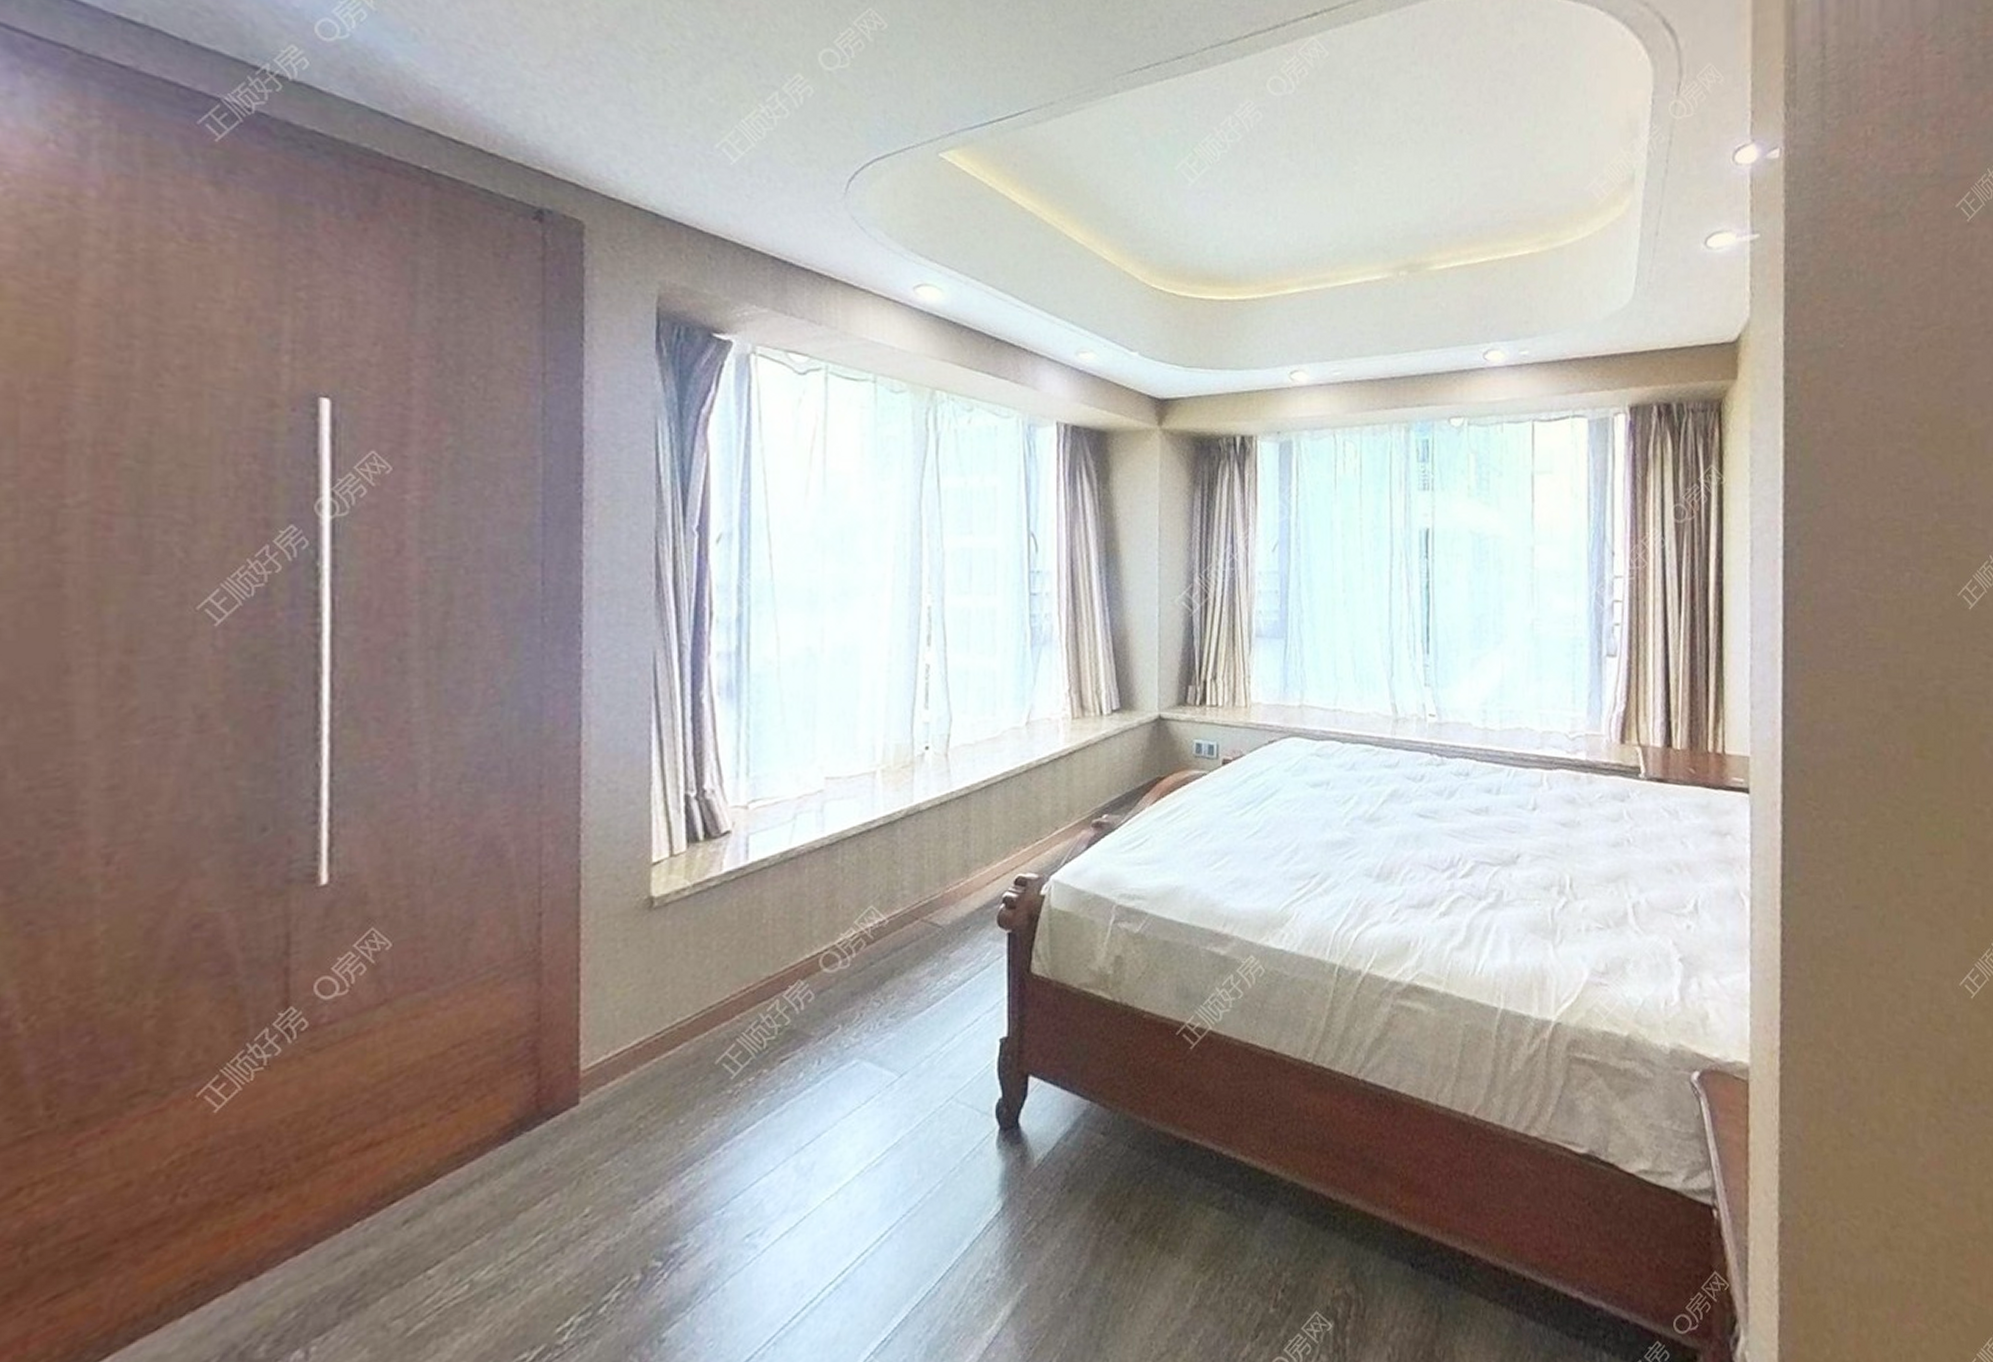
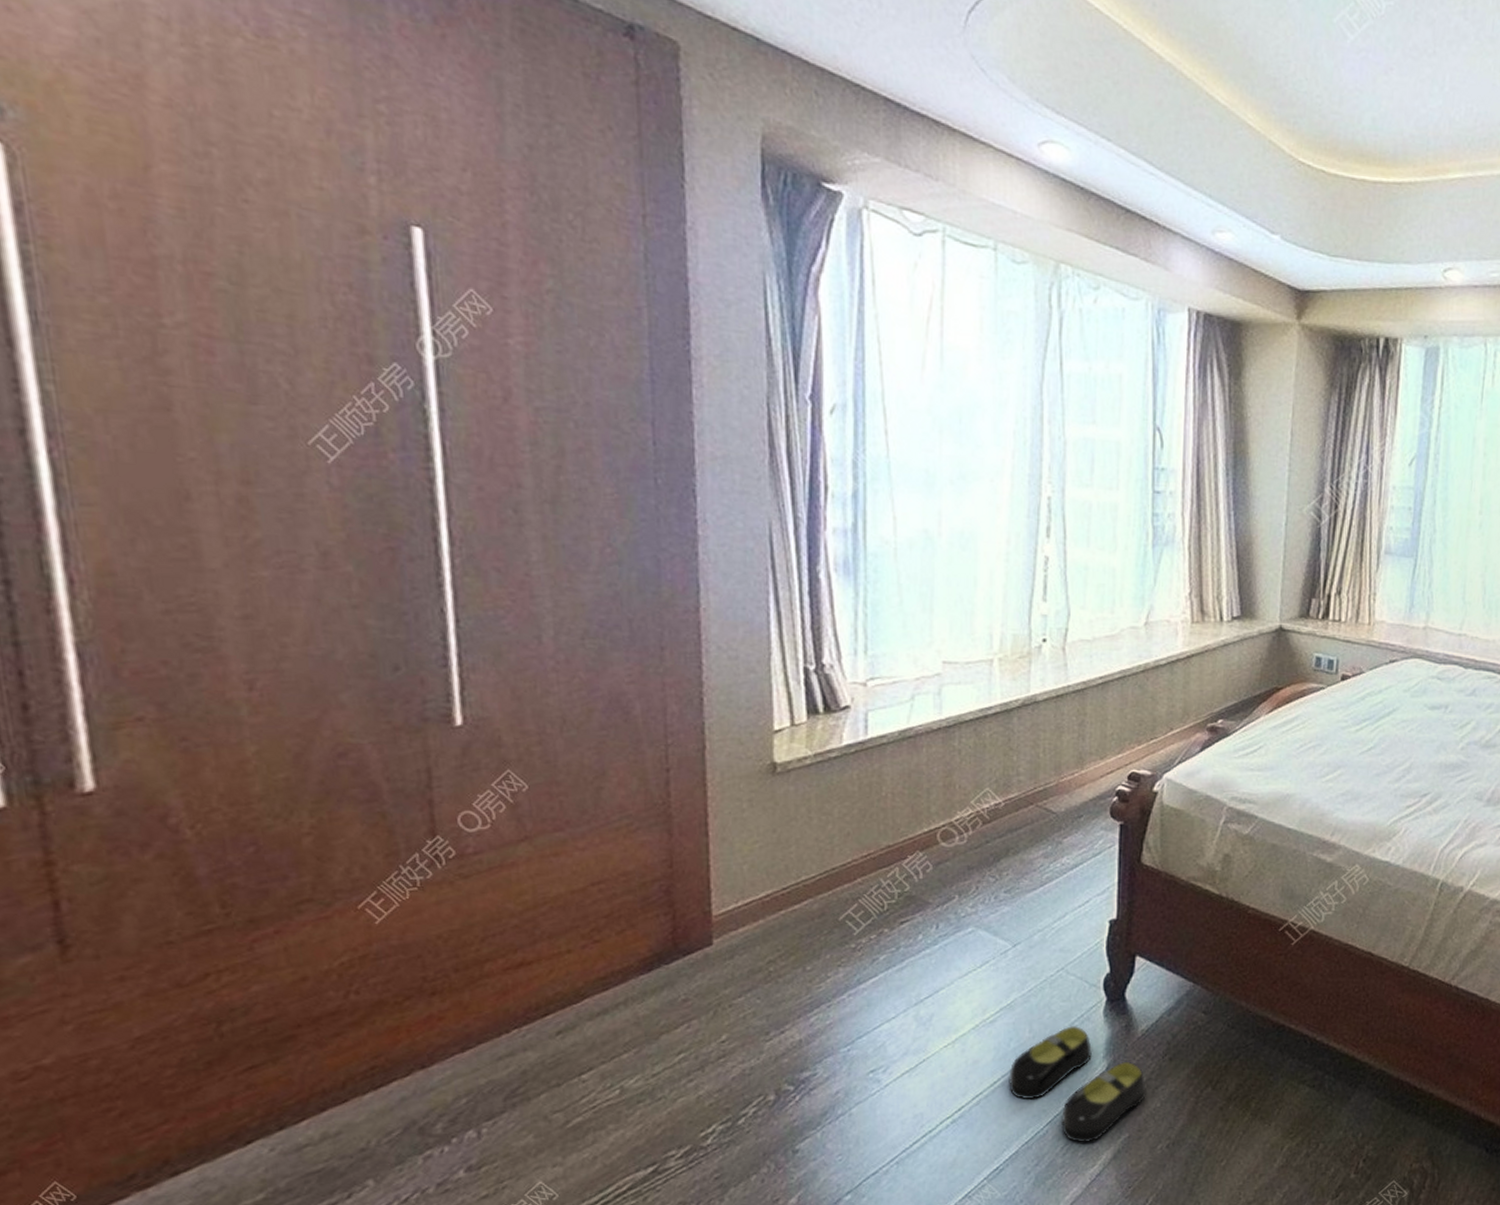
slippers: none [896,1162,1046,1300] -> present [1009,1026,1148,1143]

